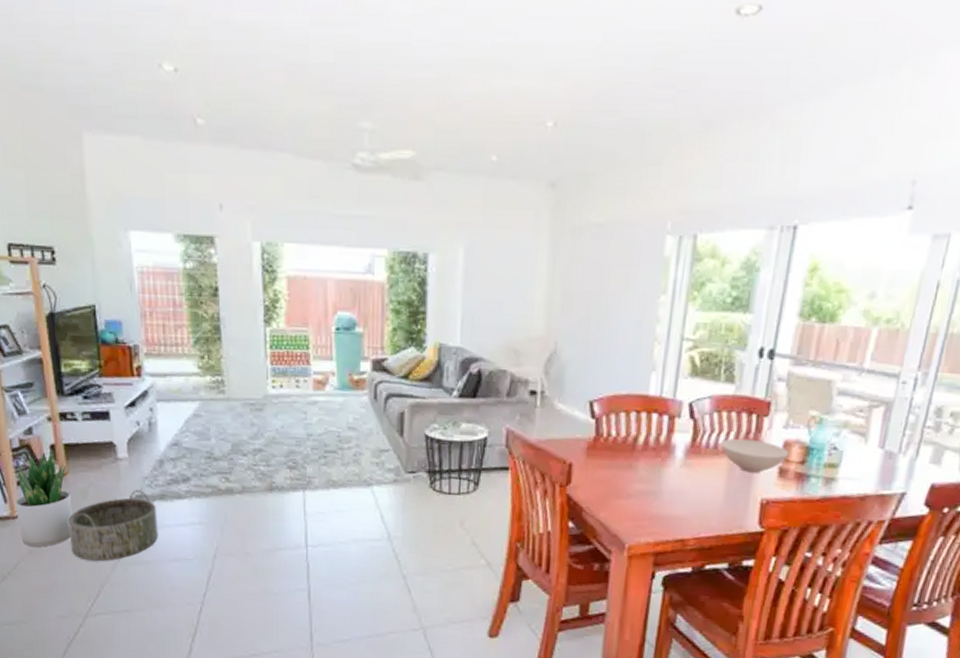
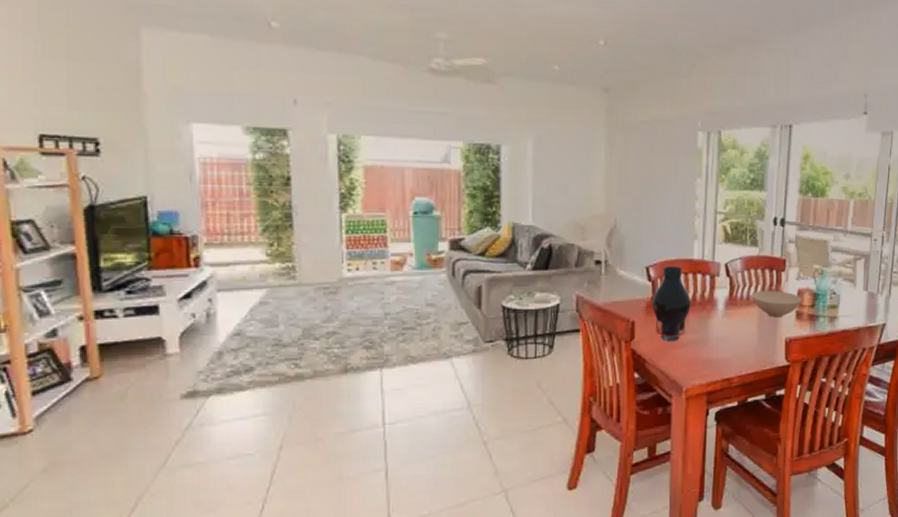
planter: present [15,450,73,548] -> none [27,352,106,465]
basket: present [68,490,158,561] -> none [99,386,213,471]
vase: none [593,402,643,490] -> present [651,266,691,341]

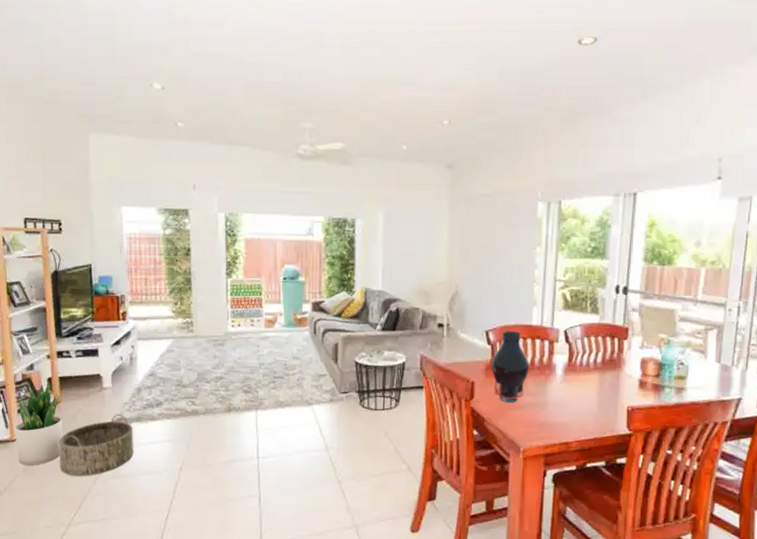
planter: none [27,352,106,465] -> present [15,382,63,466]
basket: none [99,386,213,471] -> present [59,414,134,476]
bowl: present [751,290,802,317] -> none [591,357,646,386]

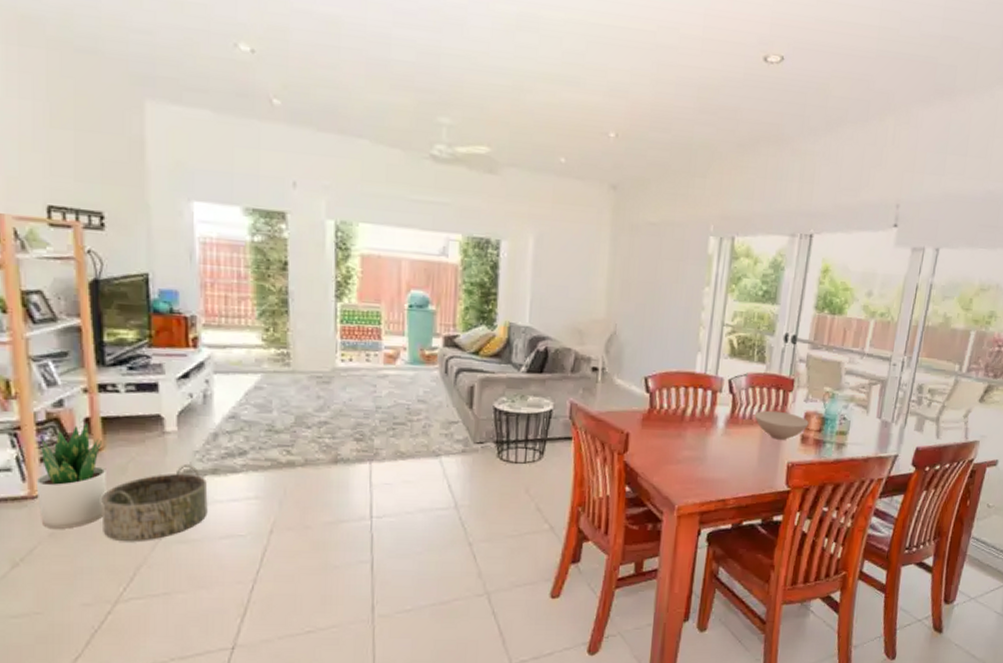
vase: present [491,331,529,402] -> none [648,378,690,456]
bowl: none [591,357,646,386] -> present [754,410,809,440]

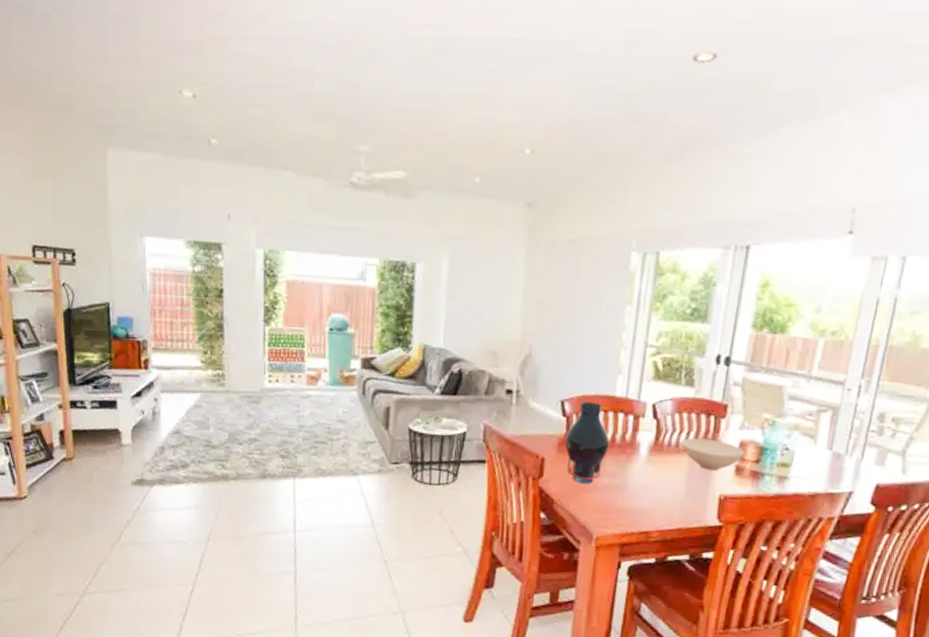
planter: present [36,423,108,530] -> none [23,435,77,528]
basket: present [101,464,208,541] -> none [72,474,156,542]
vase: none [648,378,690,456] -> present [564,401,610,484]

